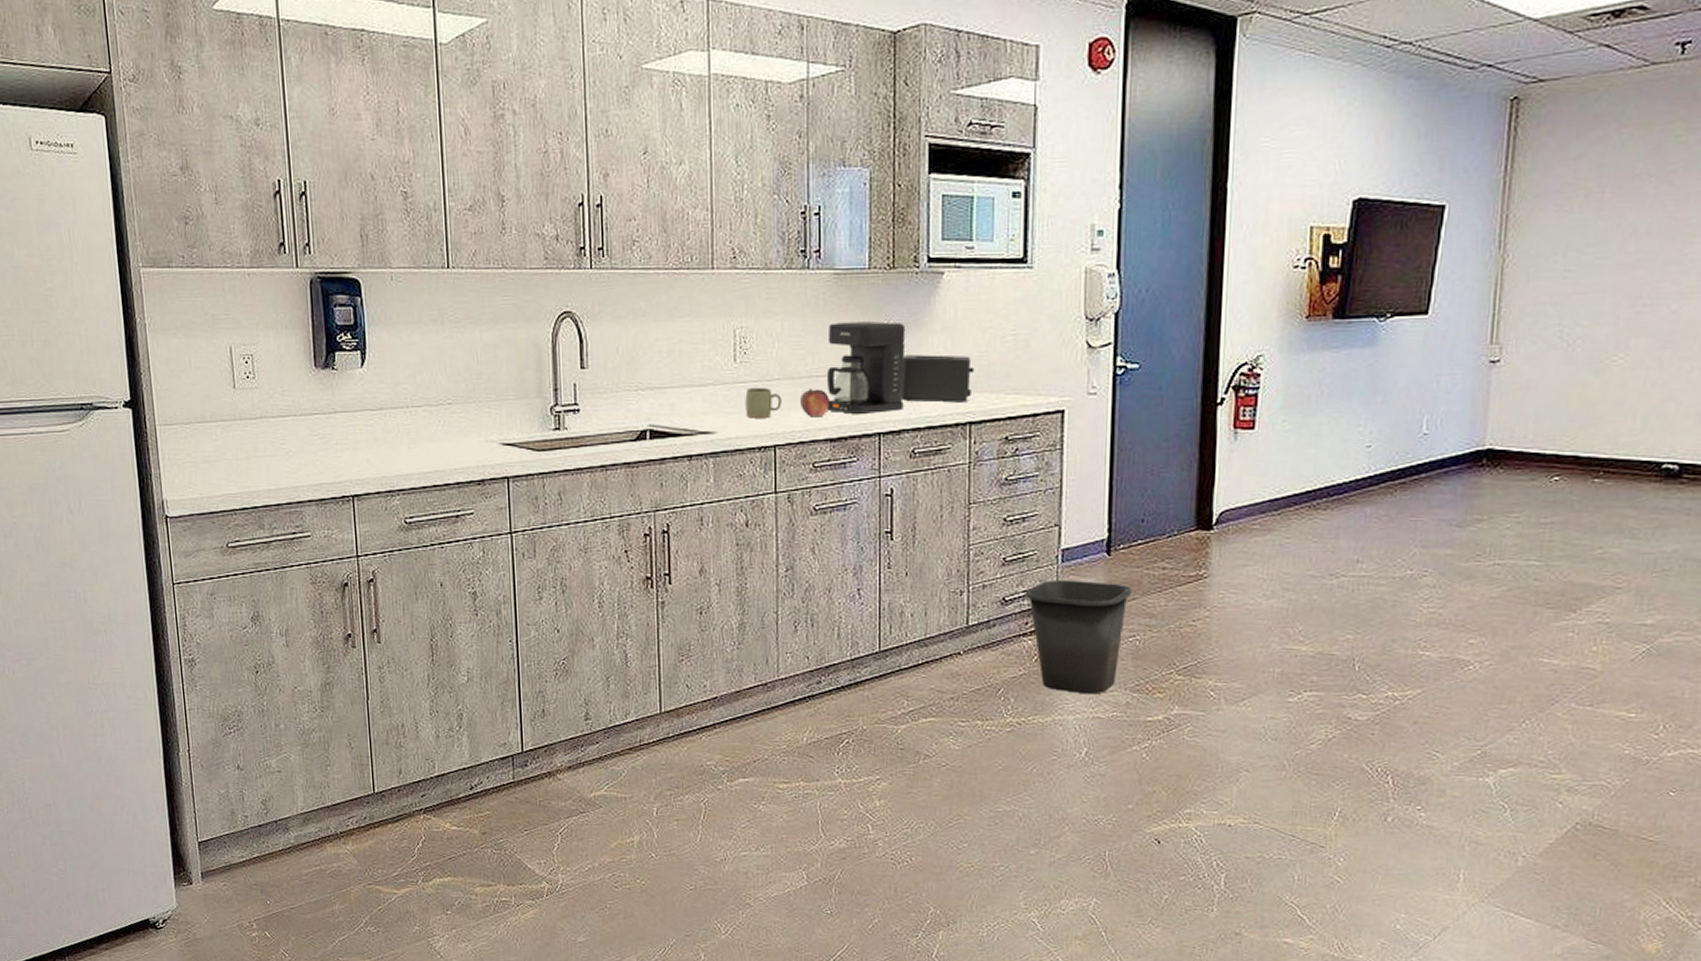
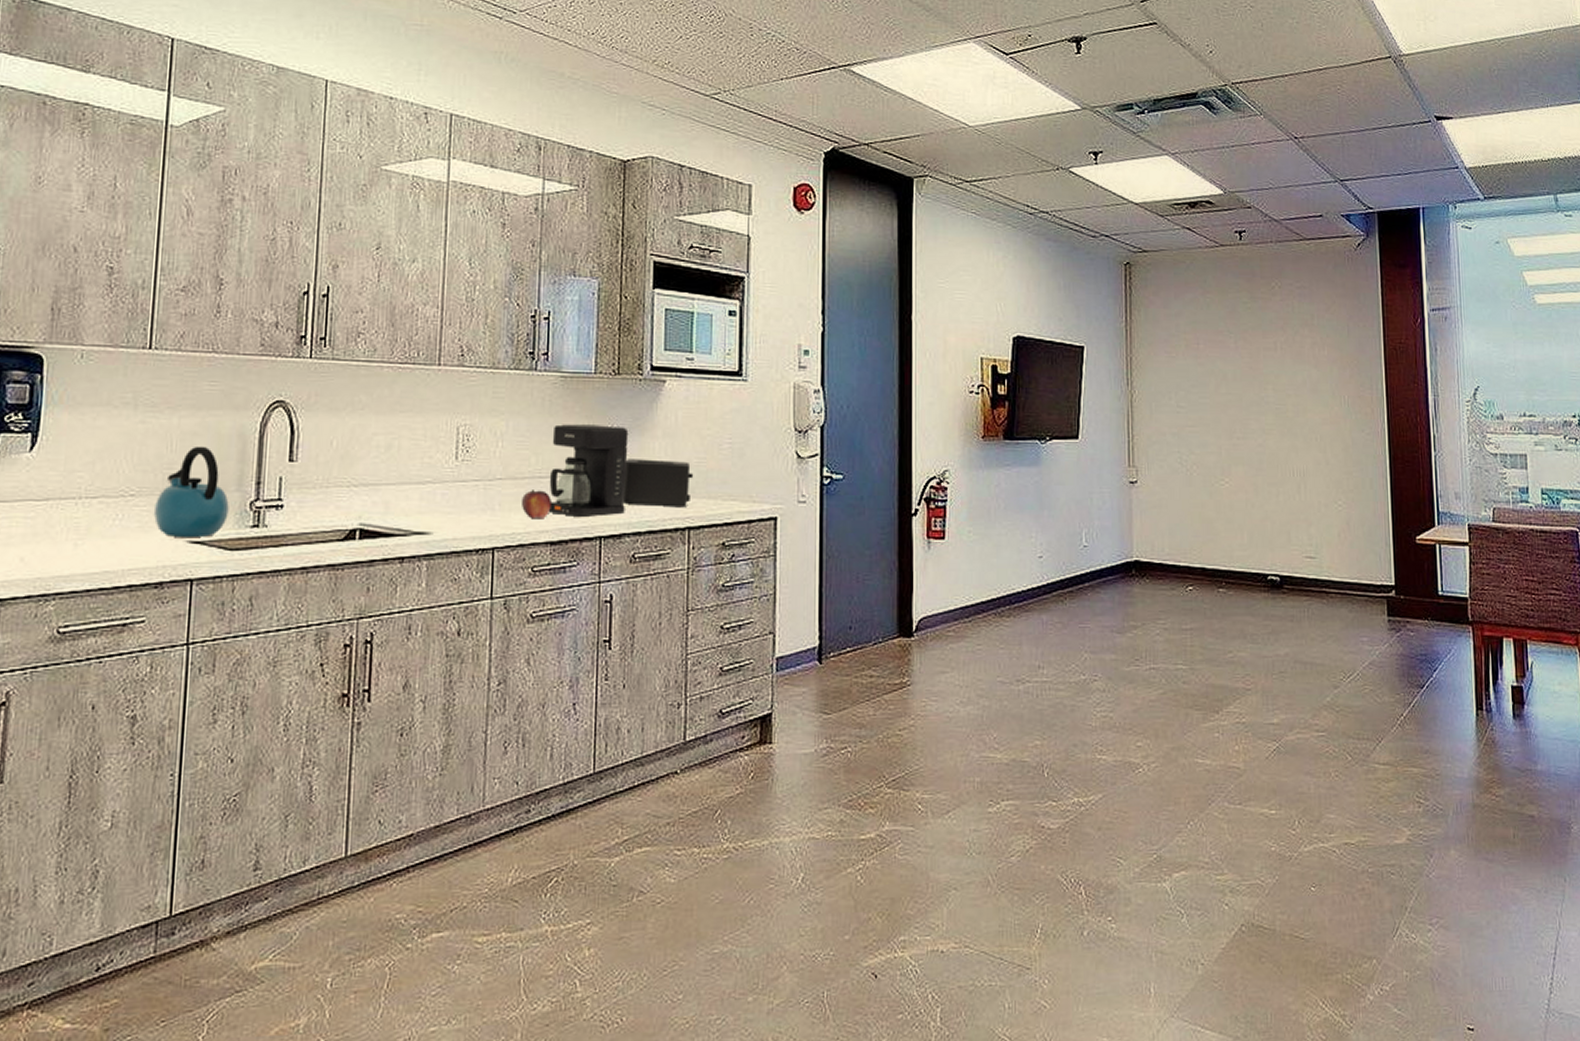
kettle: none [470,357,533,440] -> present [154,446,229,537]
mug: present [745,388,782,418] -> none [464,488,503,519]
waste bin: present [1025,579,1132,695] -> none [741,689,843,813]

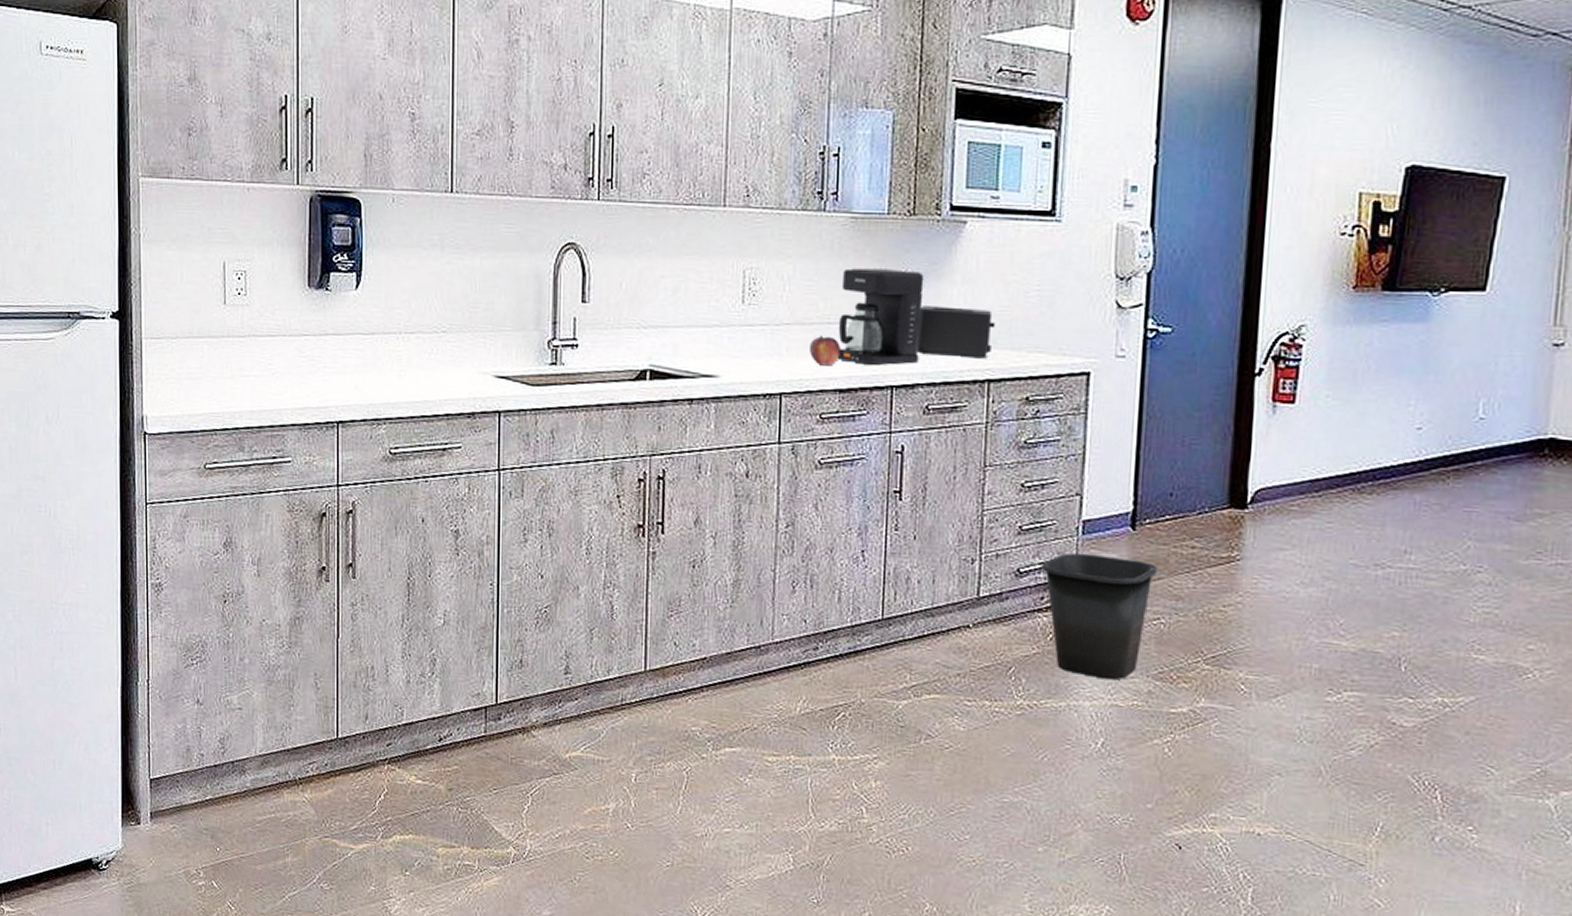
kettle: present [154,446,229,537] -> none [464,286,529,373]
waste bin: none [741,689,843,813] -> present [1041,552,1158,680]

